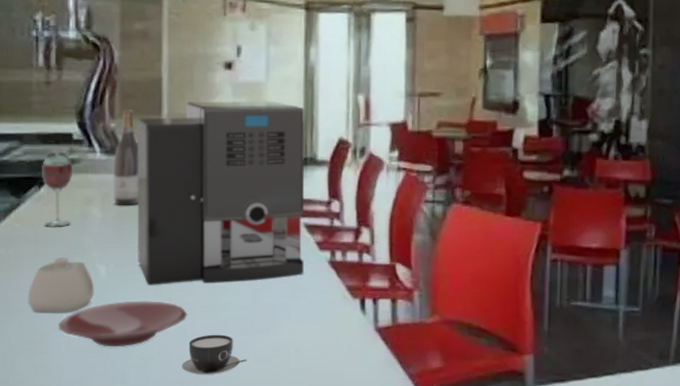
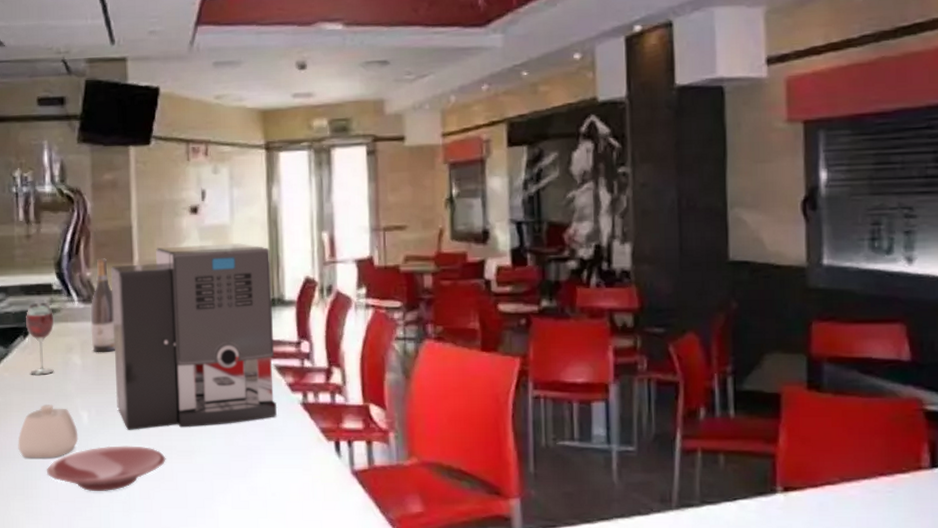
teacup: present [181,334,248,374] -> none [162,478,226,519]

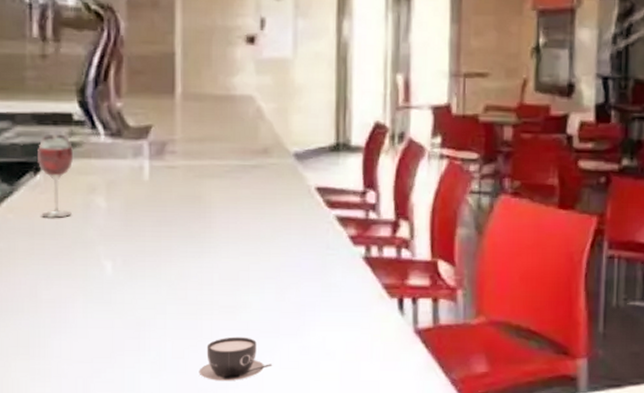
sugar bowl: present [18,405,78,459] -> none [23,252,100,313]
saucer: present [46,445,166,491] -> none [57,300,205,350]
wine bottle: present [90,258,115,353] -> none [119,87,149,196]
coffee machine: present [111,243,278,430] -> none [147,79,338,283]
teacup: none [162,478,226,519] -> present [199,337,273,381]

